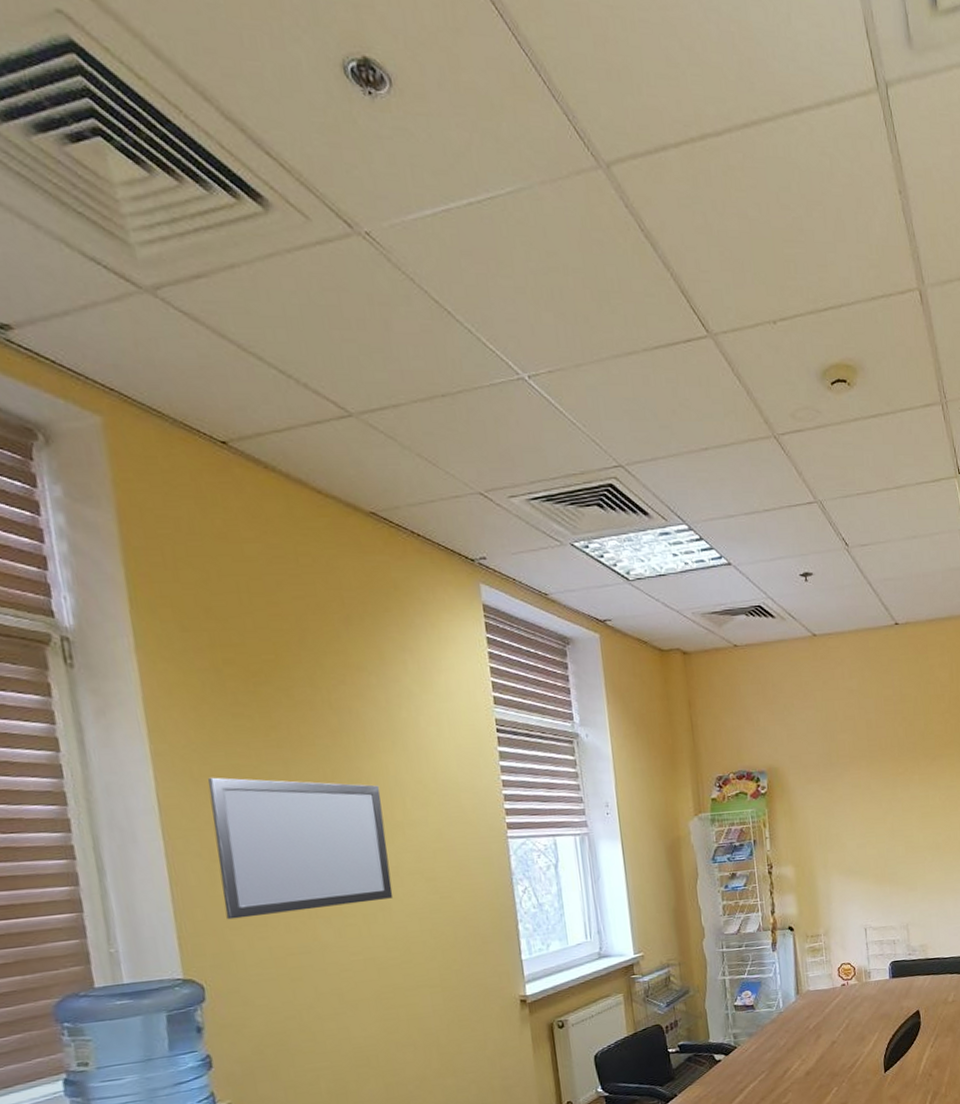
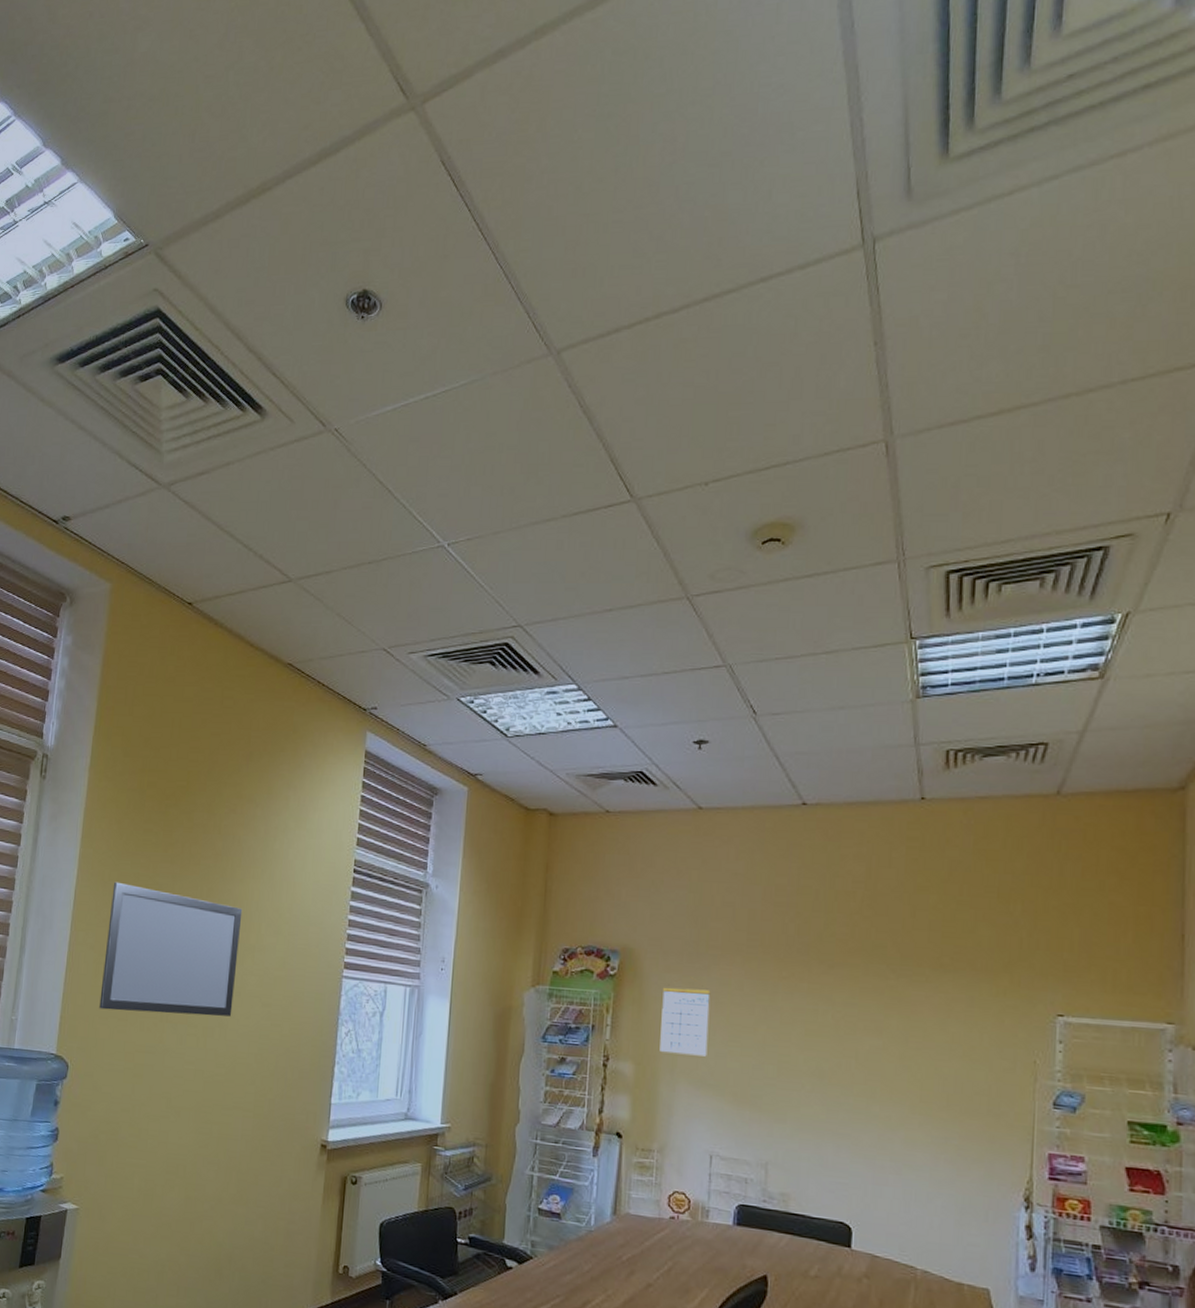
calendar: none [808,786,851,853] -> present [659,979,711,1057]

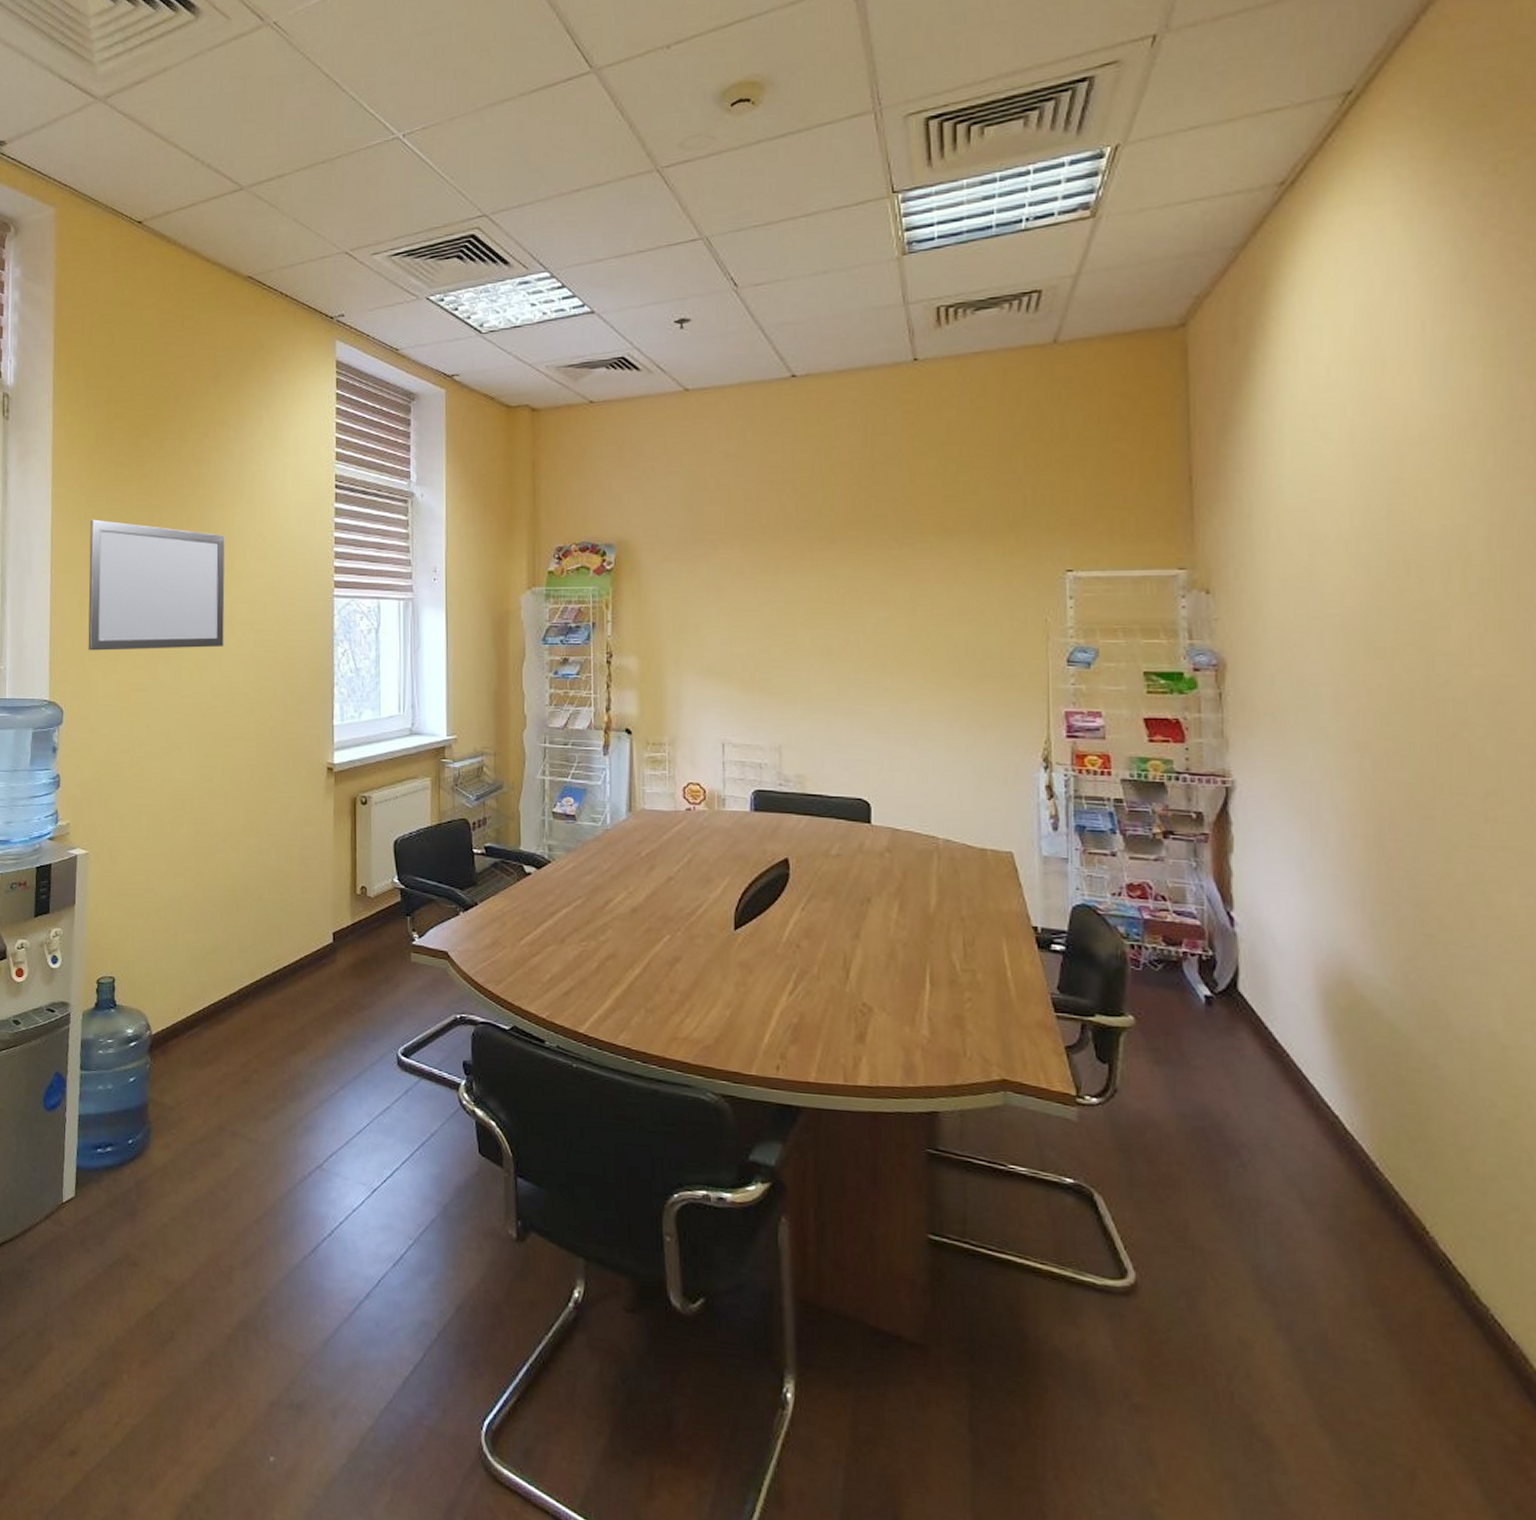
calendar: present [659,979,711,1057] -> none [662,566,712,644]

